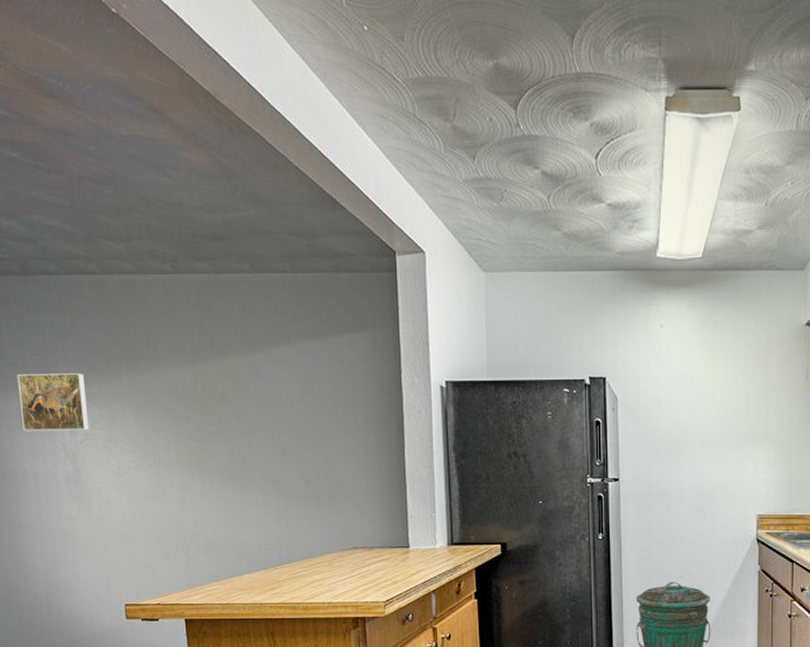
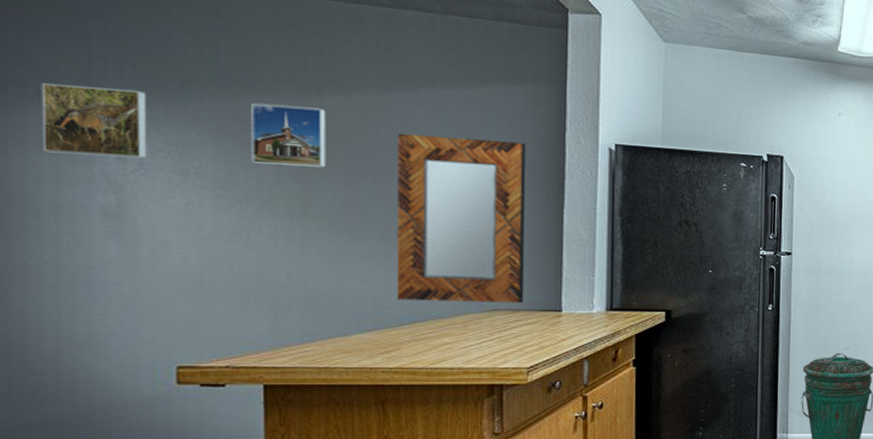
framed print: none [156,373,214,427] -> present [251,103,326,168]
home mirror: none [265,388,377,542] -> present [396,133,526,304]

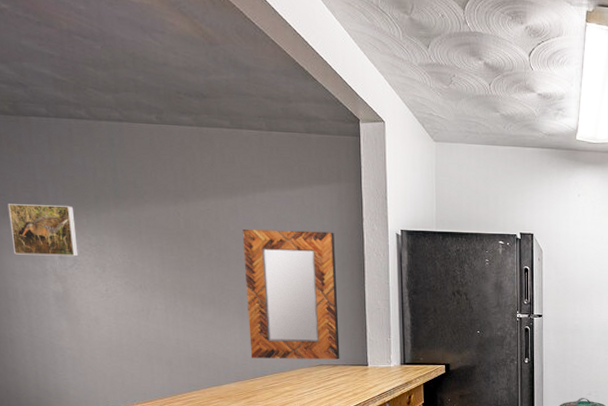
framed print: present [251,103,326,168] -> none [142,210,195,258]

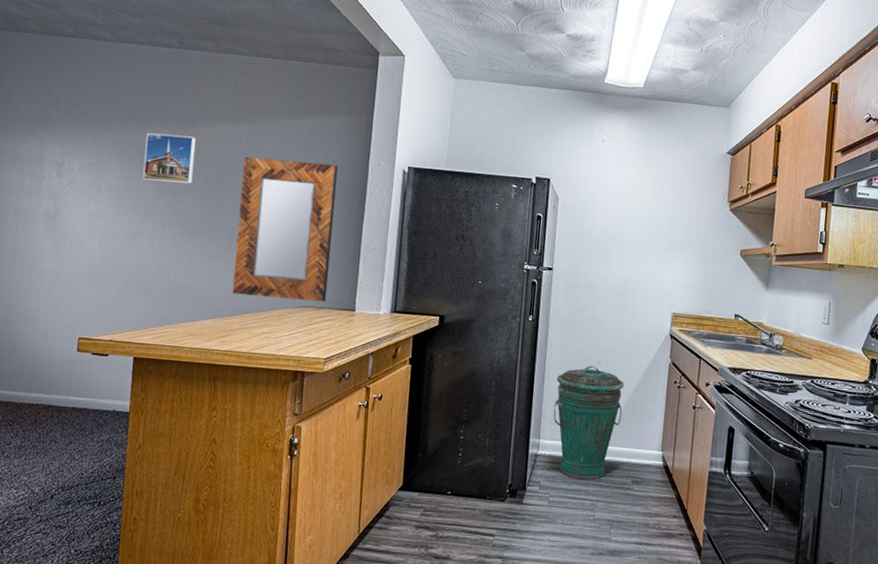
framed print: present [7,204,79,257] -> none [14,119,81,175]
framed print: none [142,210,195,258] -> present [142,132,197,184]

